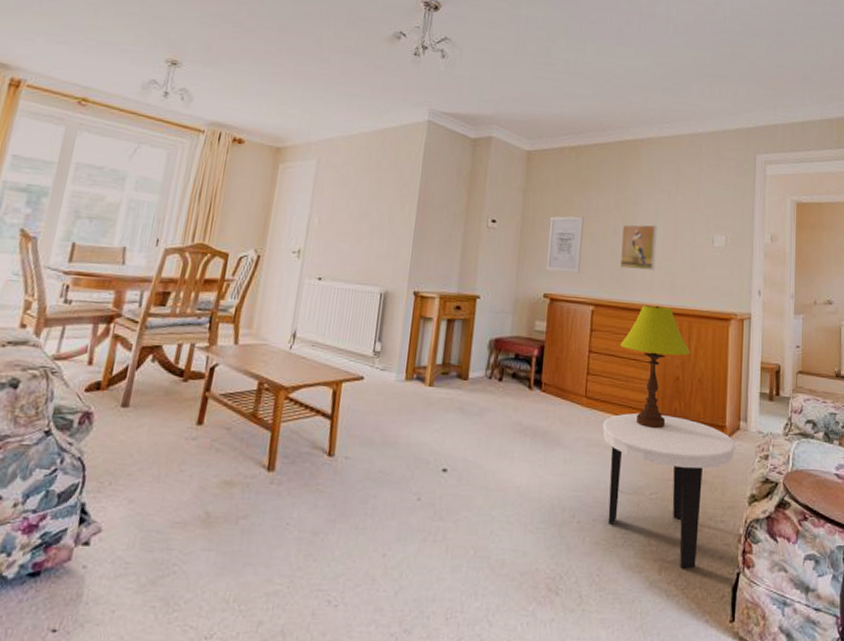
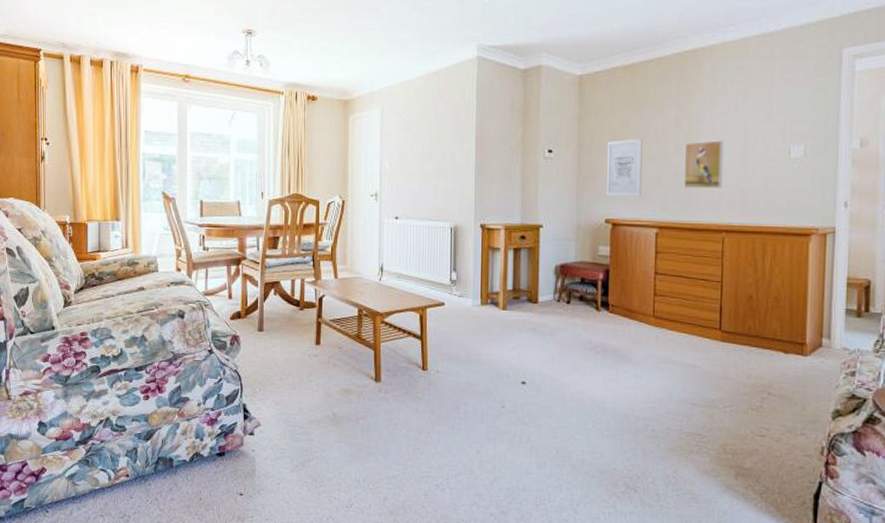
side table: present [602,412,736,569] -> none [672,331,817,476]
table lamp: present [620,305,691,429] -> none [688,225,766,346]

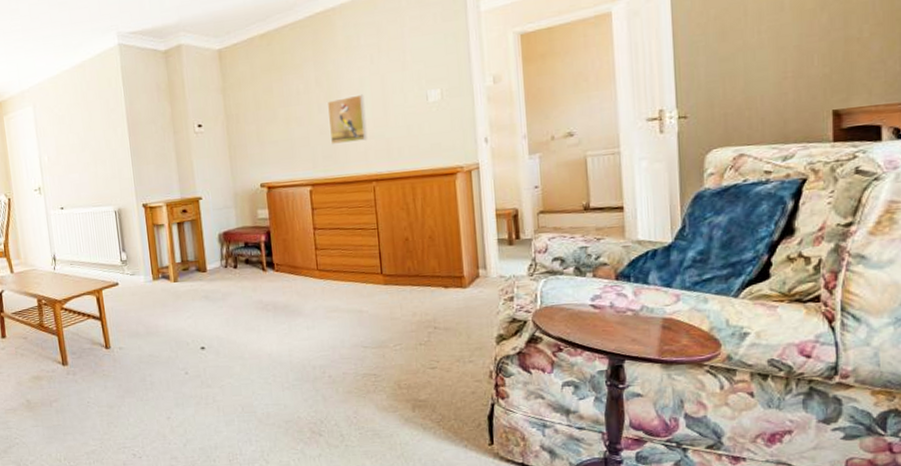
wall art: present [606,138,643,197] -> none [253,102,292,163]

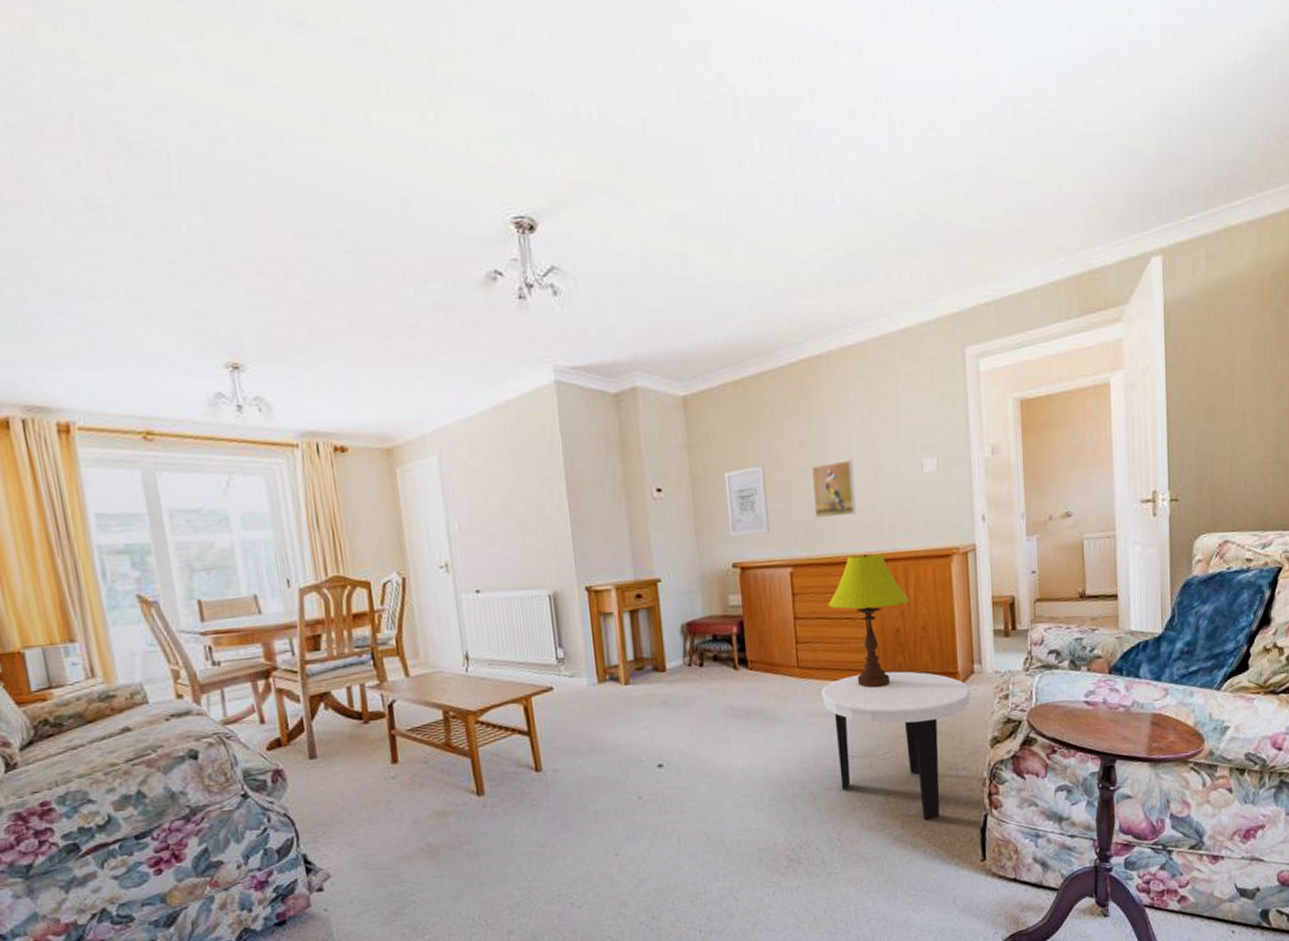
wall art: none [253,102,292,163] -> present [724,465,770,538]
side table: none [337,274,477,405] -> present [820,671,971,820]
table lamp: none [344,173,418,289] -> present [828,554,910,689]

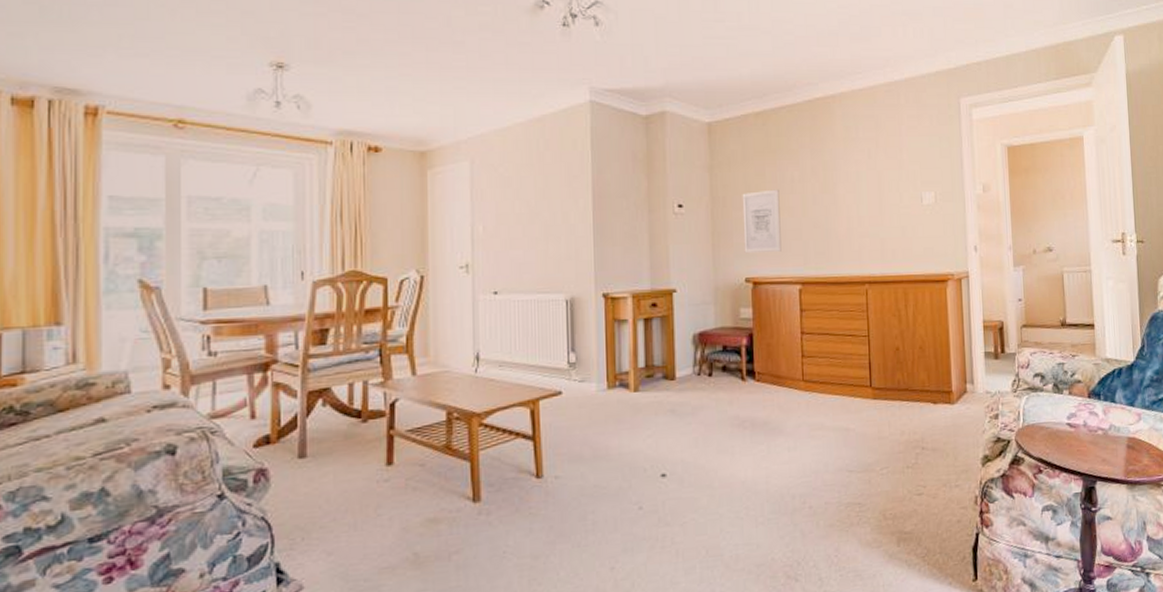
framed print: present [811,460,857,519] -> none [822,189,862,241]
side table: present [820,671,971,820] -> none [823,388,964,538]
table lamp: present [828,554,910,689] -> none [834,276,909,404]

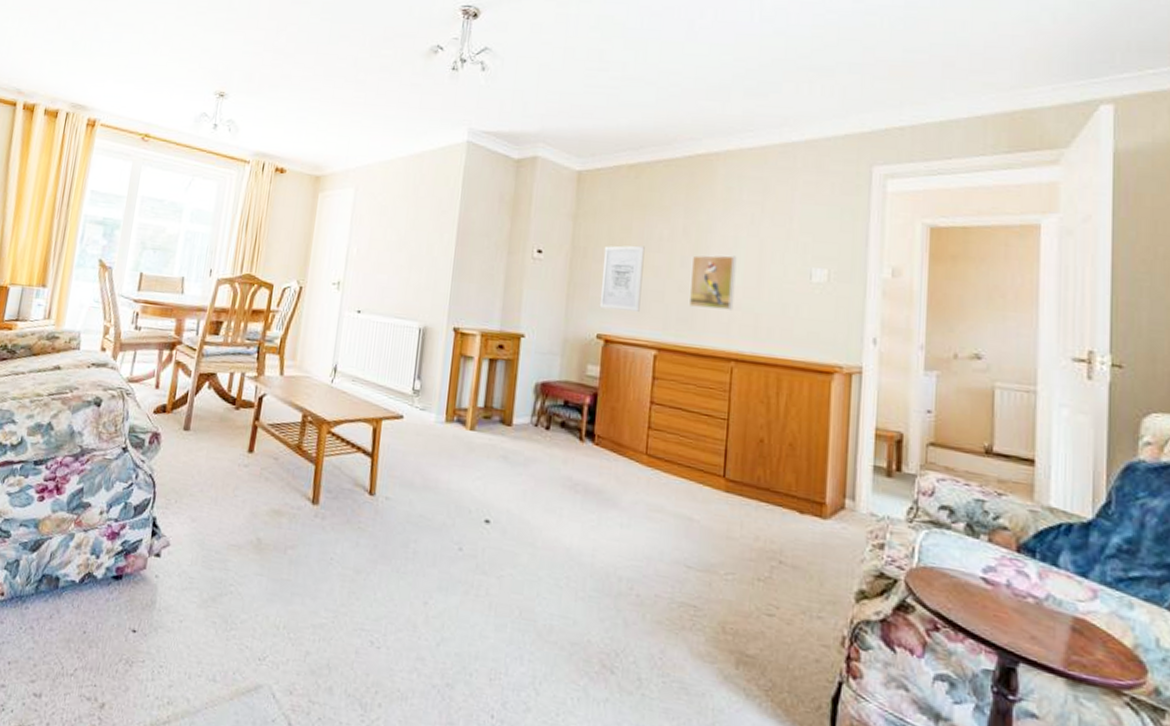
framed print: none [822,189,862,241] -> present [688,255,737,310]

